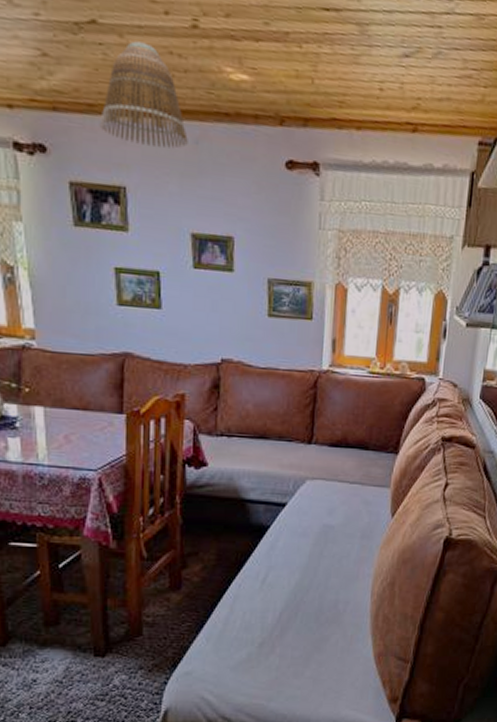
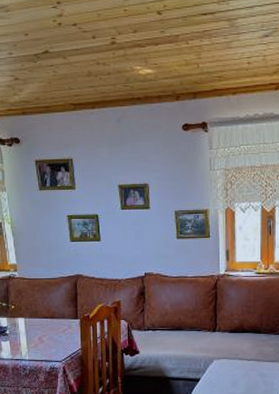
lamp shade: present [100,41,188,149] -> none [53,60,113,128]

